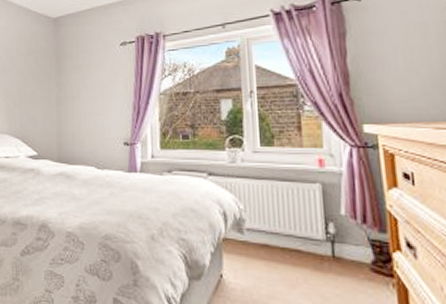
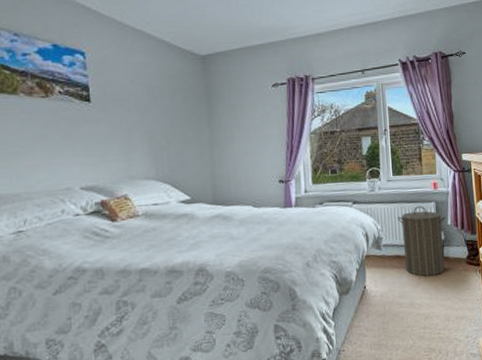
laundry hamper: none [267,187,338,279] -> present [398,206,446,277]

